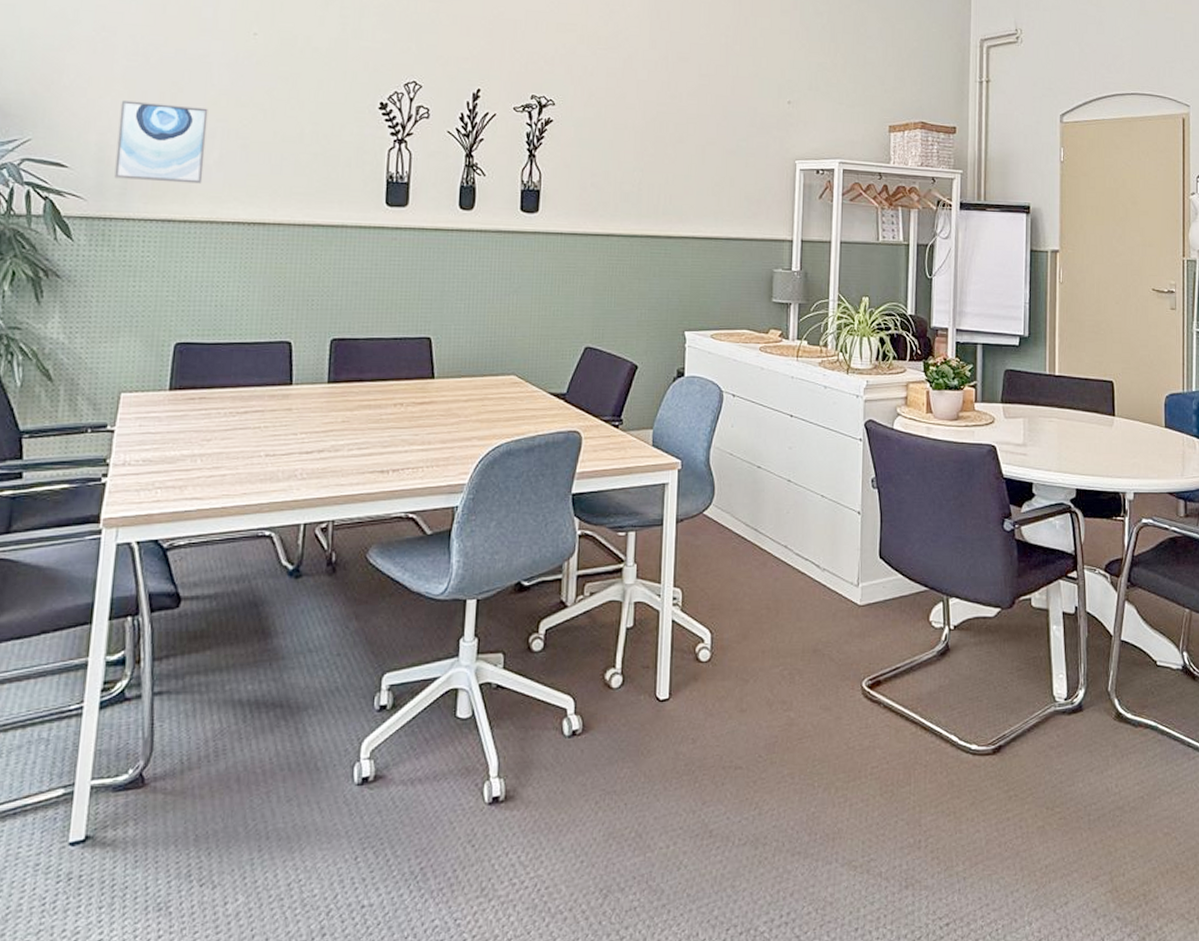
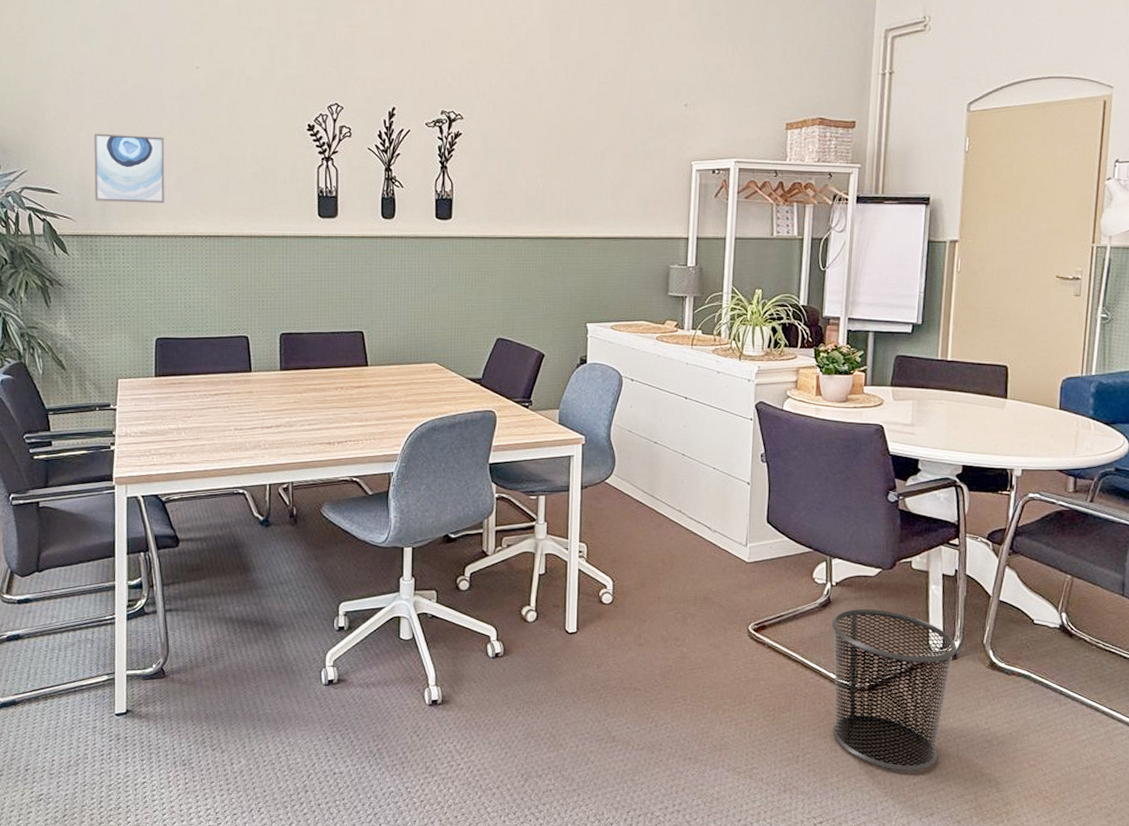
waste bin: none [951,655,1082,852] -> present [831,608,957,772]

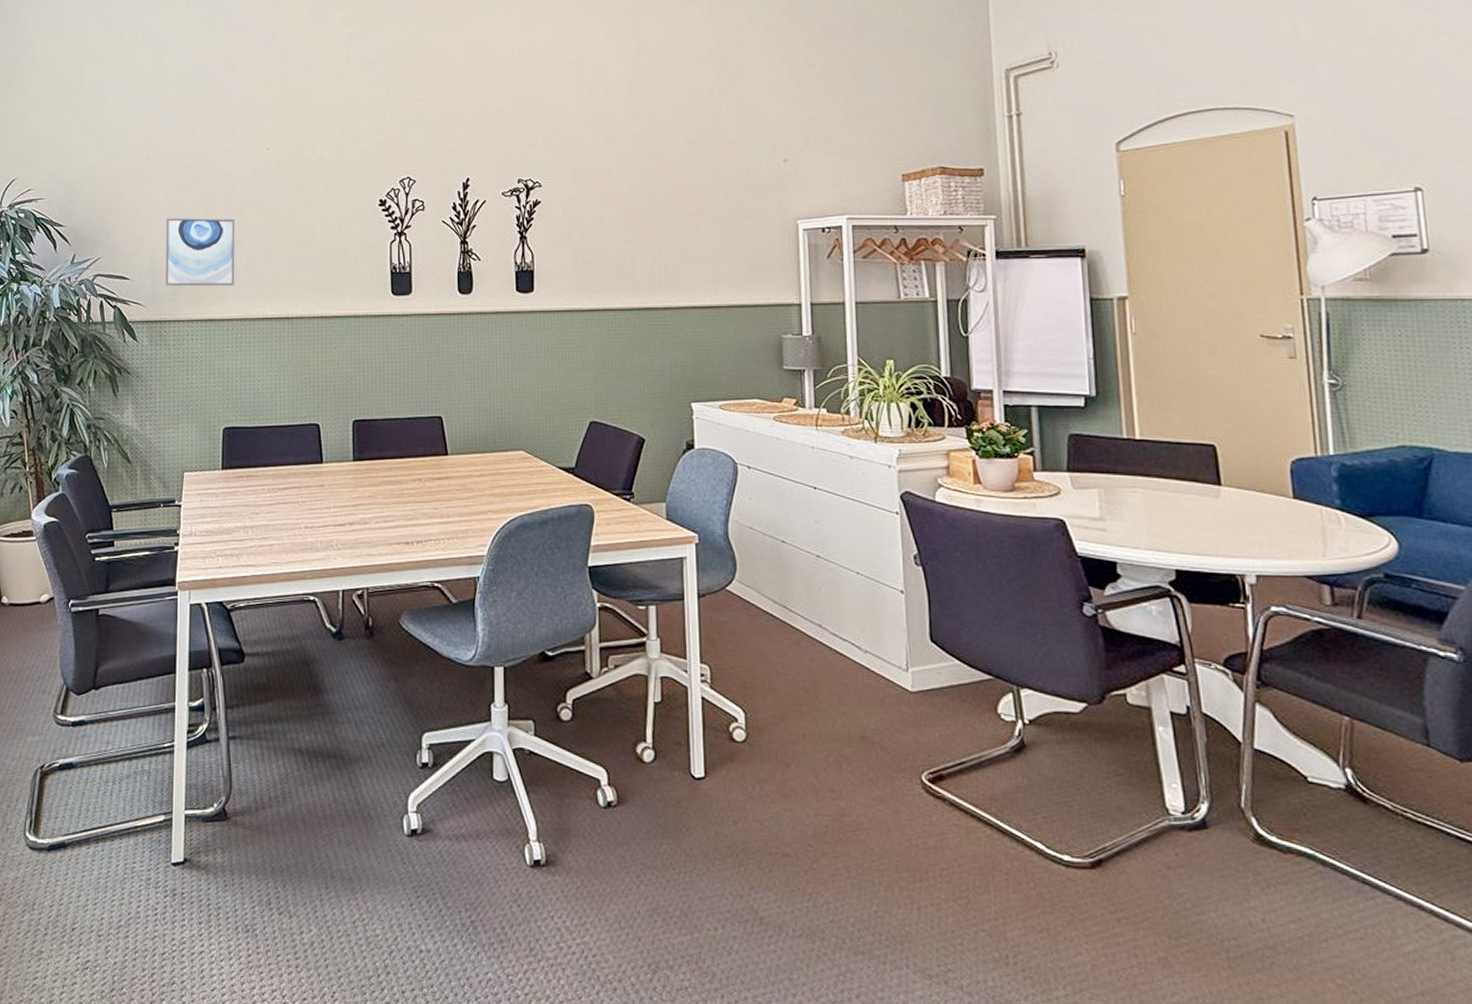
waste bin: present [831,608,957,772] -> none [1029,755,1206,987]

